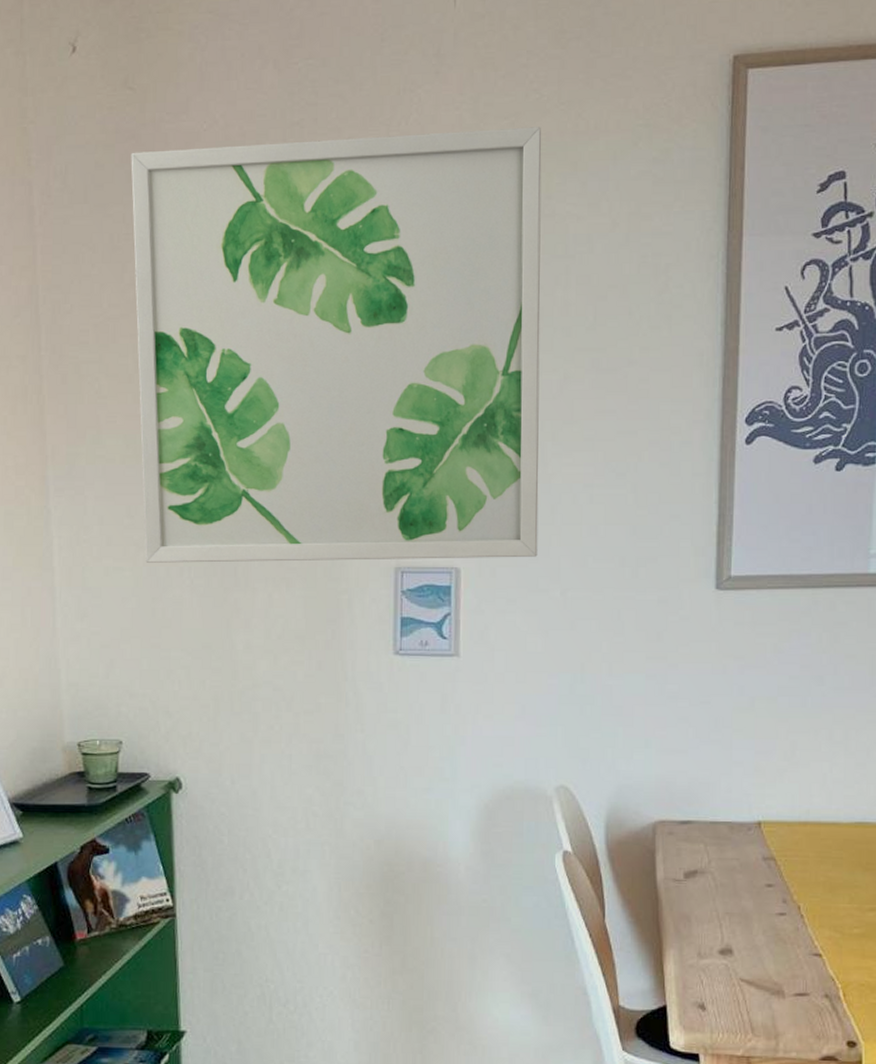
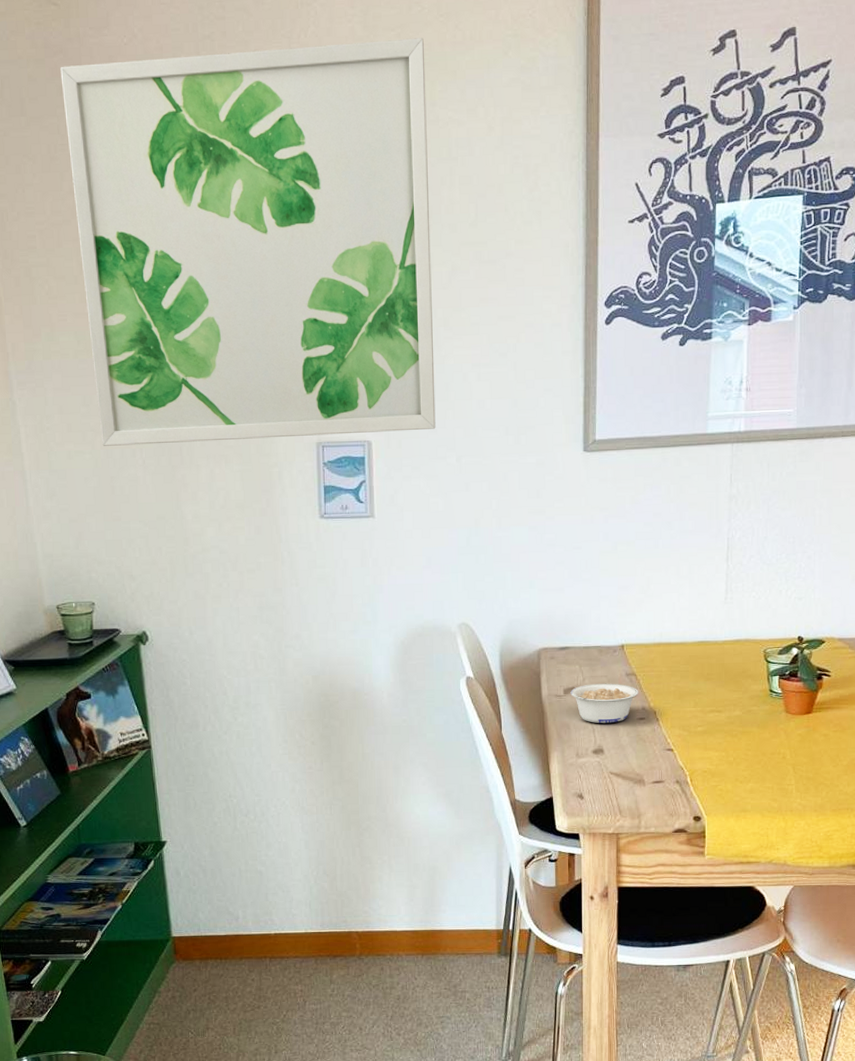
legume: none [692,867,778,917] -> present [570,683,638,723]

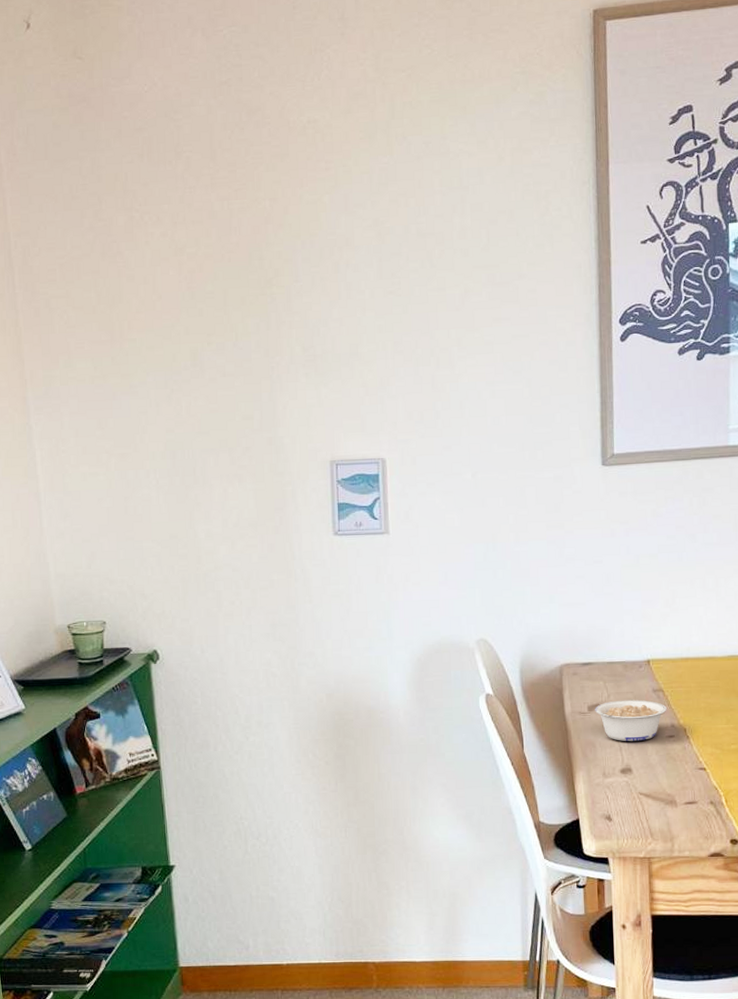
wall art: present [60,38,436,446] -> none [83,77,451,468]

